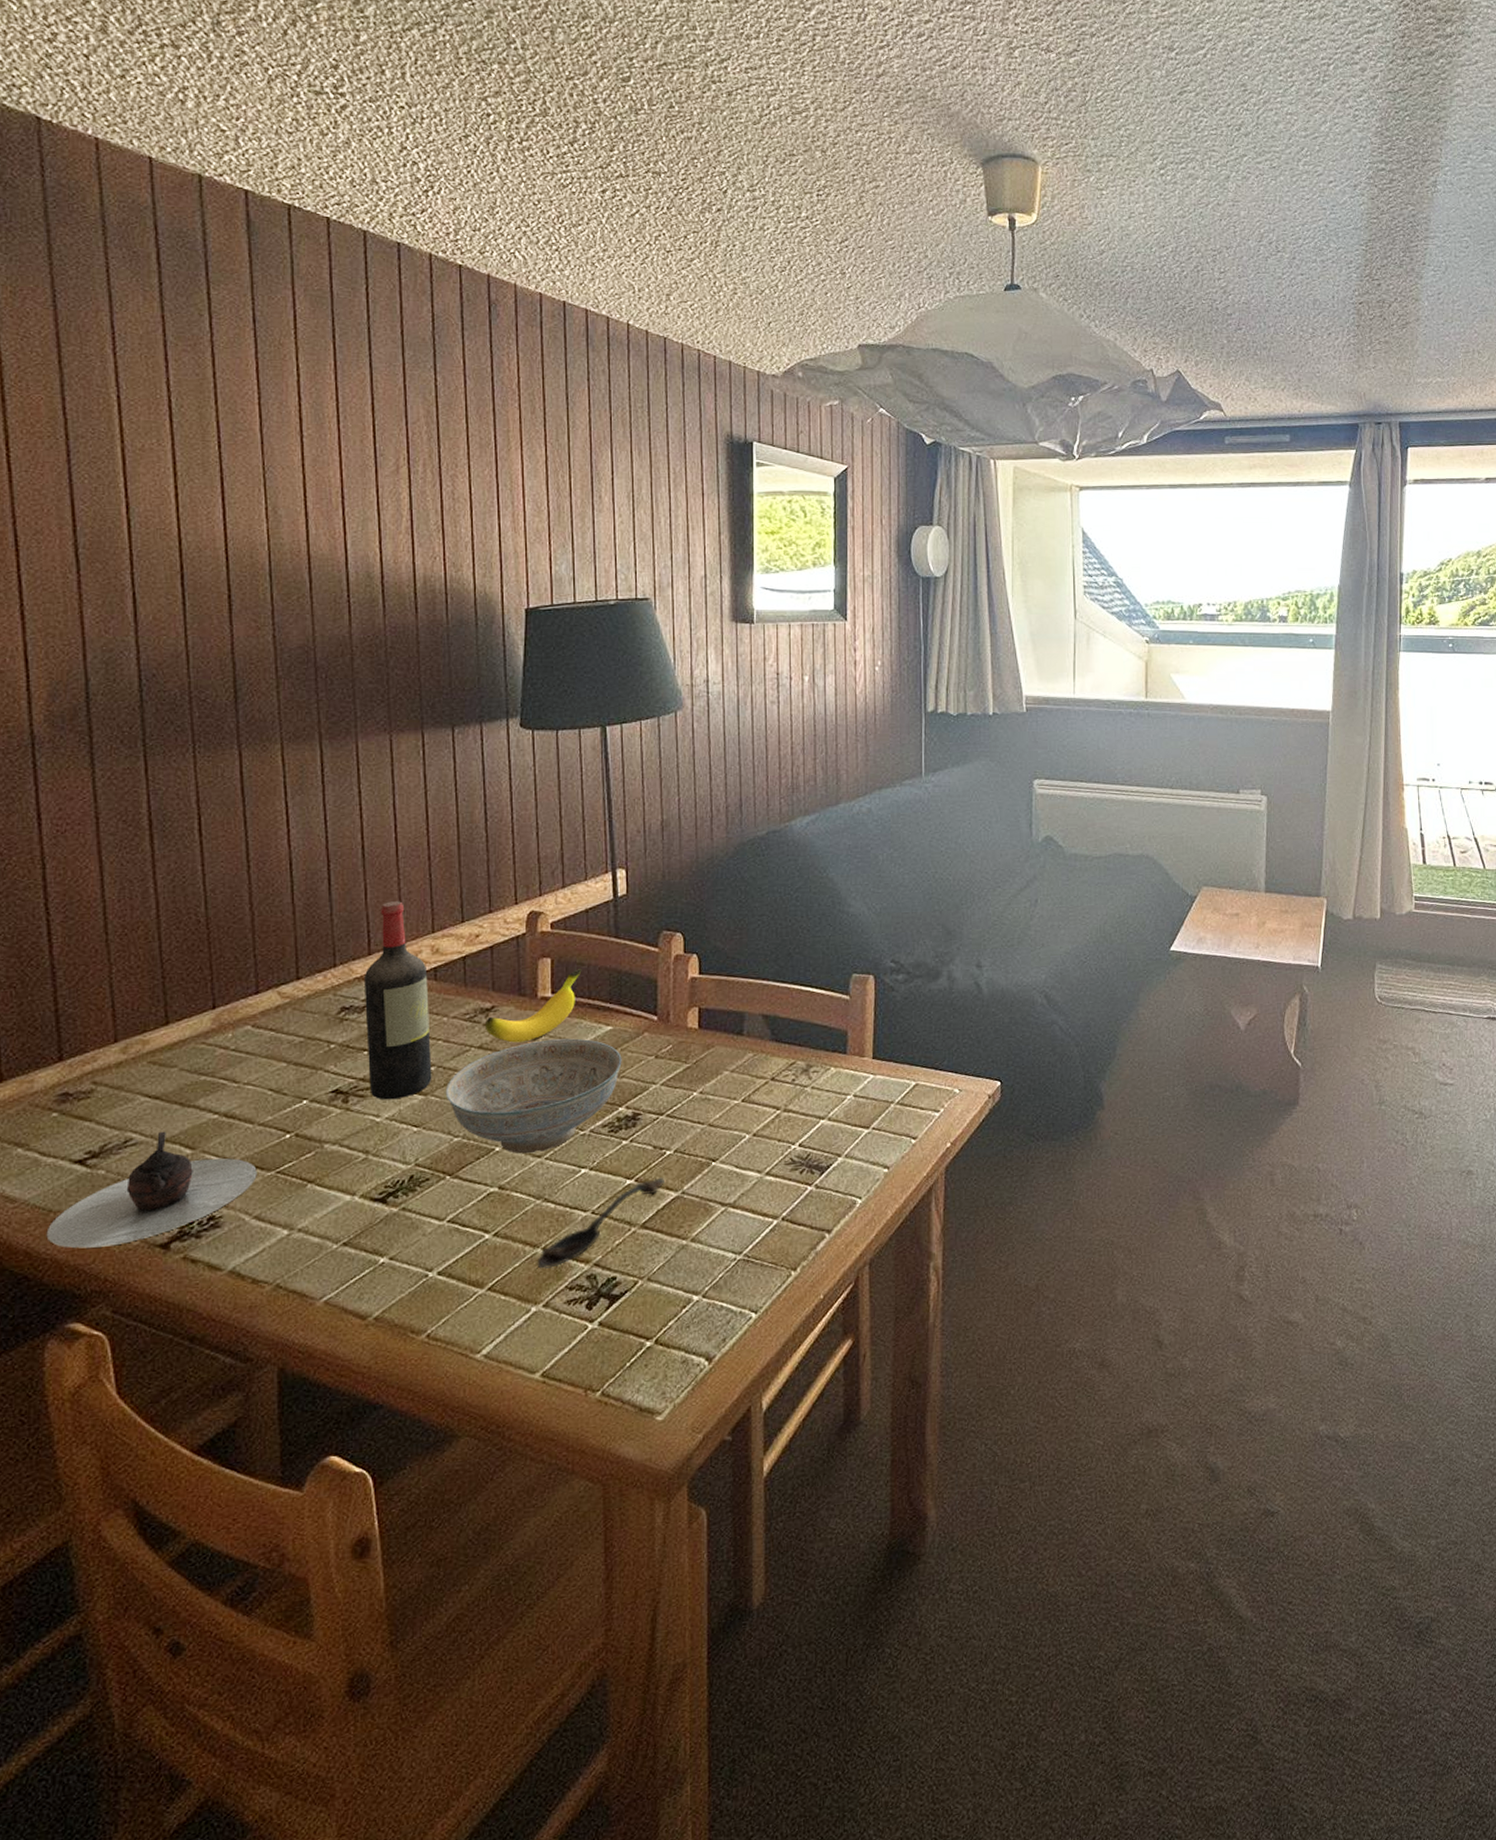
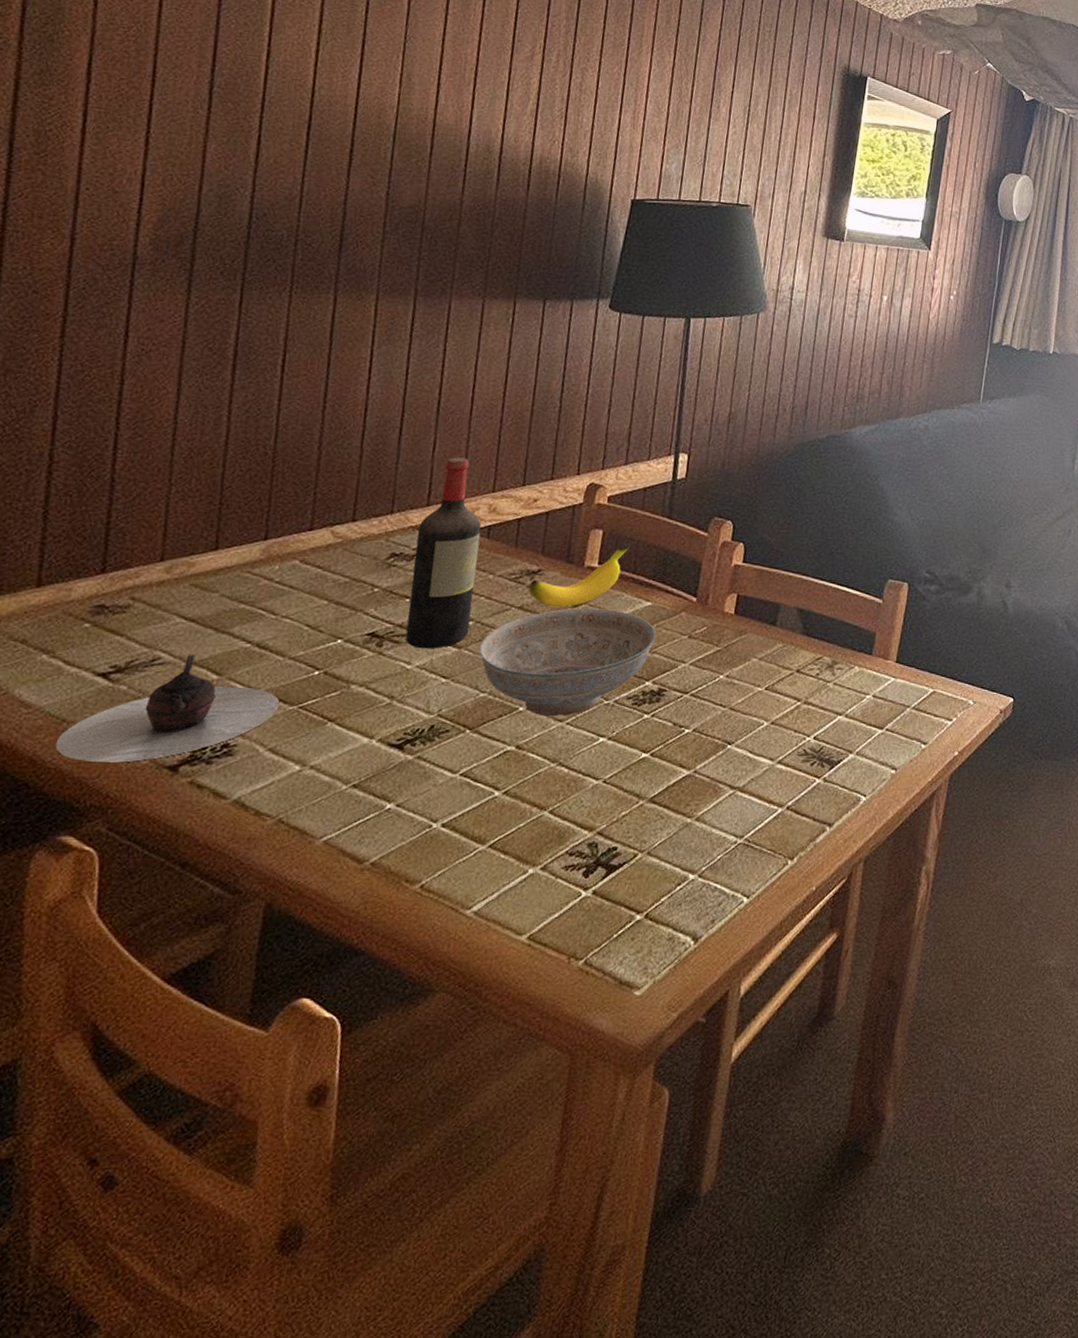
spoon: present [537,1177,664,1269] -> none [541,754,679,832]

